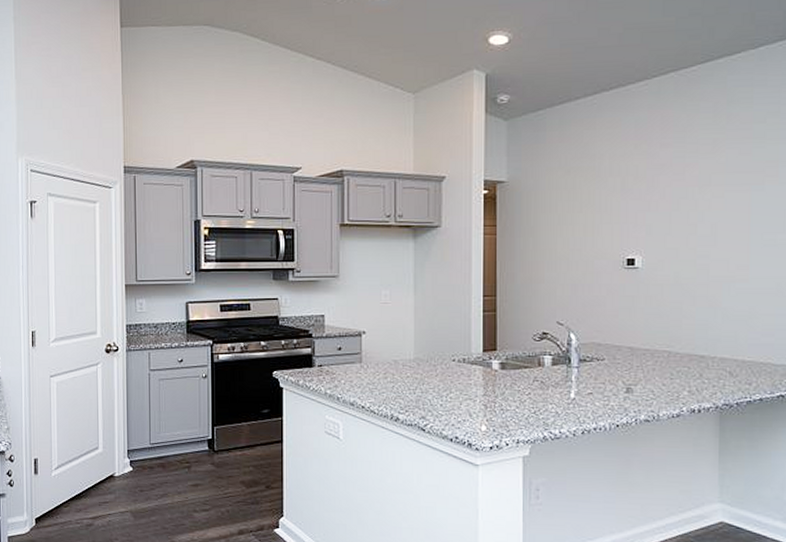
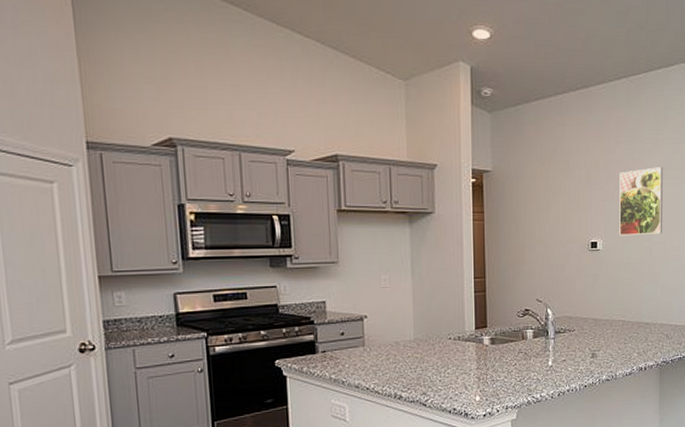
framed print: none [664,171,725,252] -> present [619,167,663,236]

